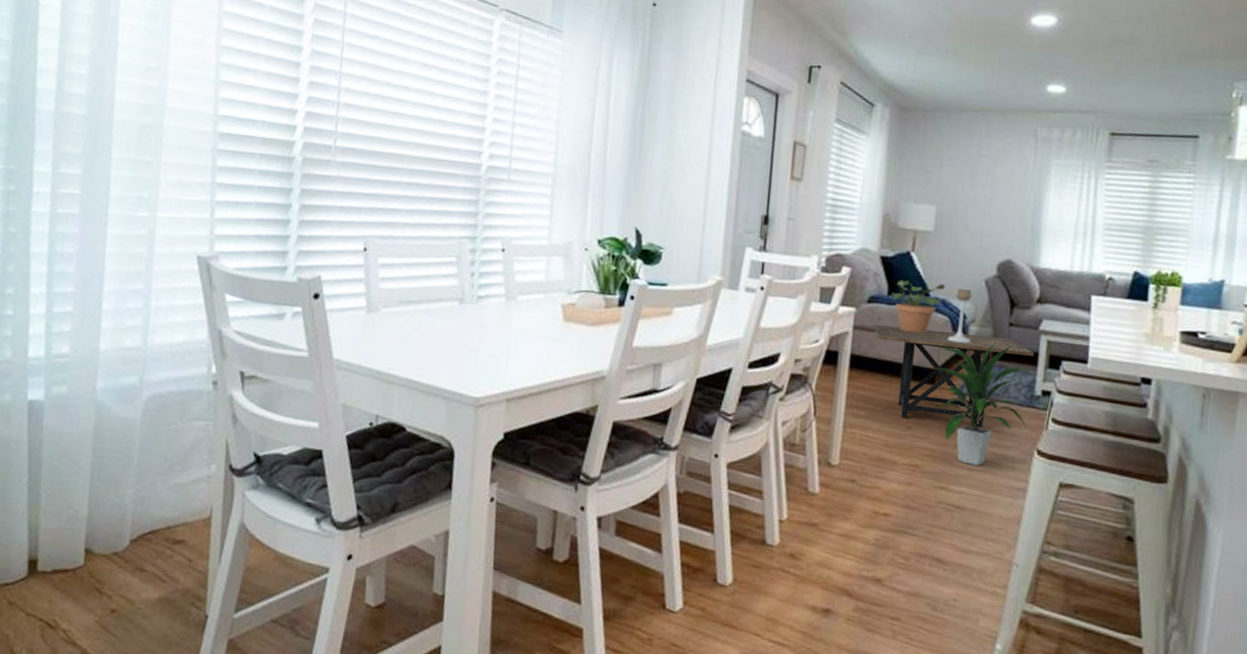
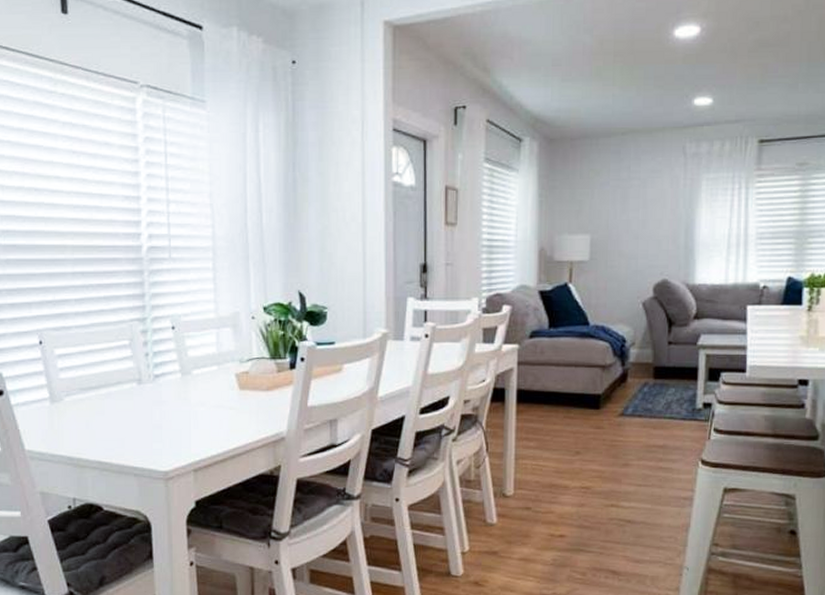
side table: present [874,324,1035,428] -> none [537,356,694,445]
potted plant: present [891,280,949,334] -> none [552,310,608,362]
indoor plant: present [931,342,1029,466] -> none [597,361,691,481]
candle holder: present [947,288,972,344] -> none [609,314,633,366]

